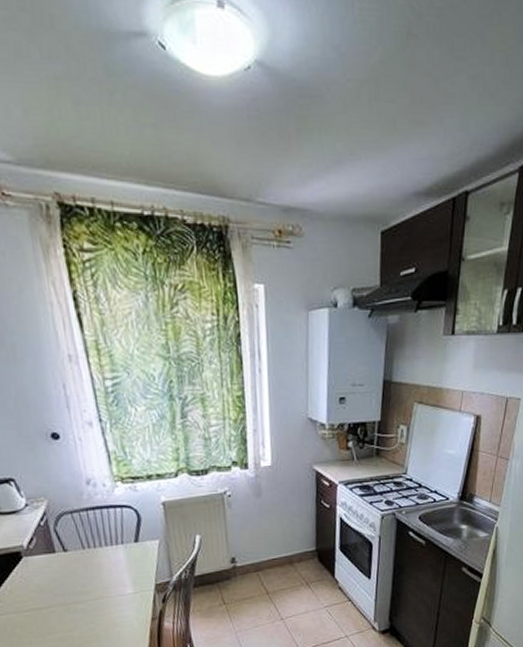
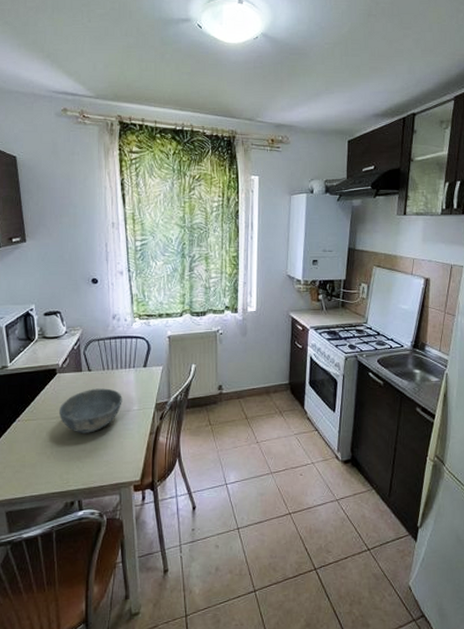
bowl: none [33,570,113,626] -> present [59,388,122,433]

